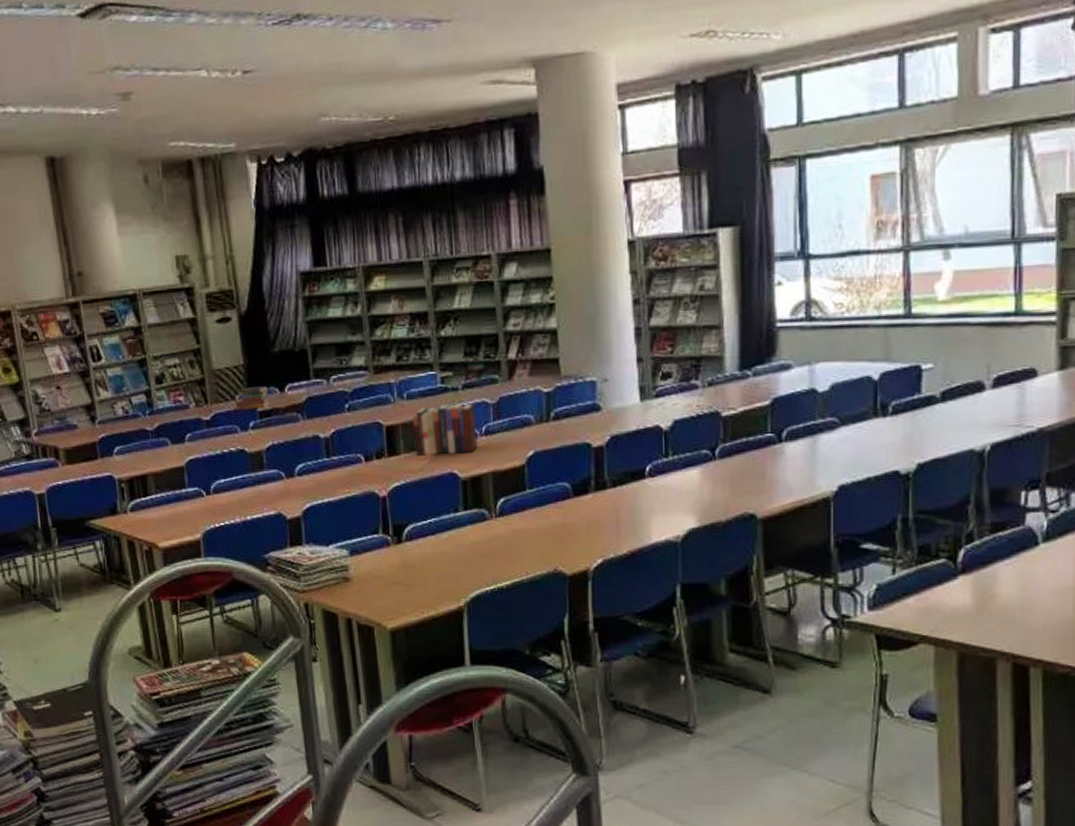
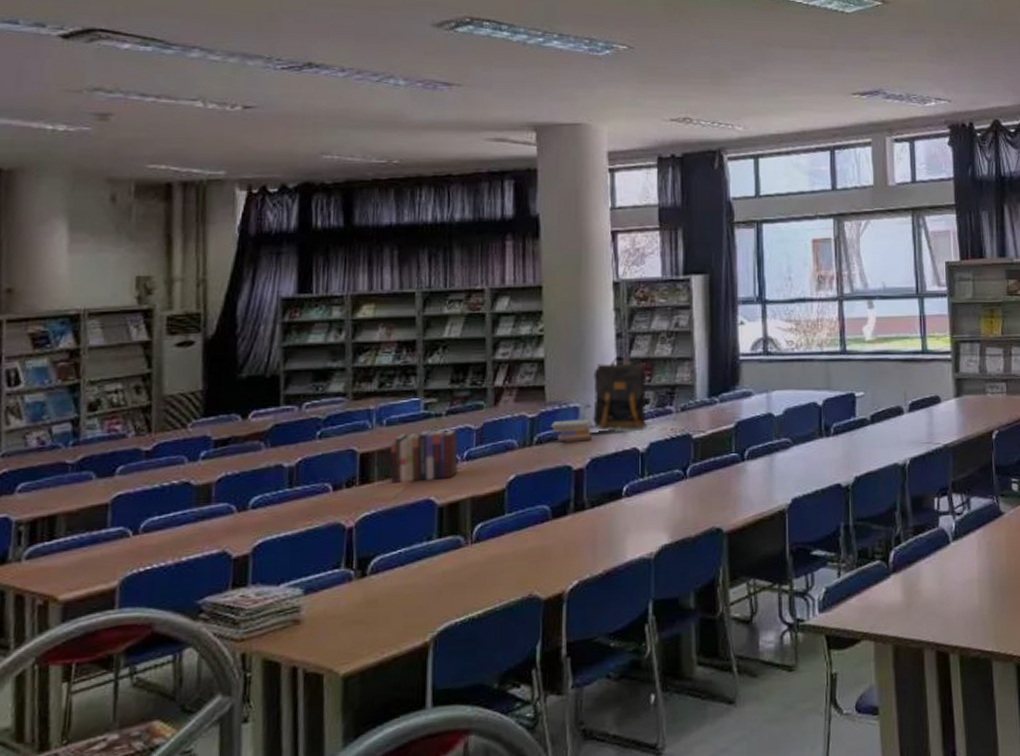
books: present [236,386,270,410] -> none [186,413,229,439]
books: none [568,394,610,420] -> present [551,419,592,444]
backpack: none [607,325,673,409] -> present [589,356,649,433]

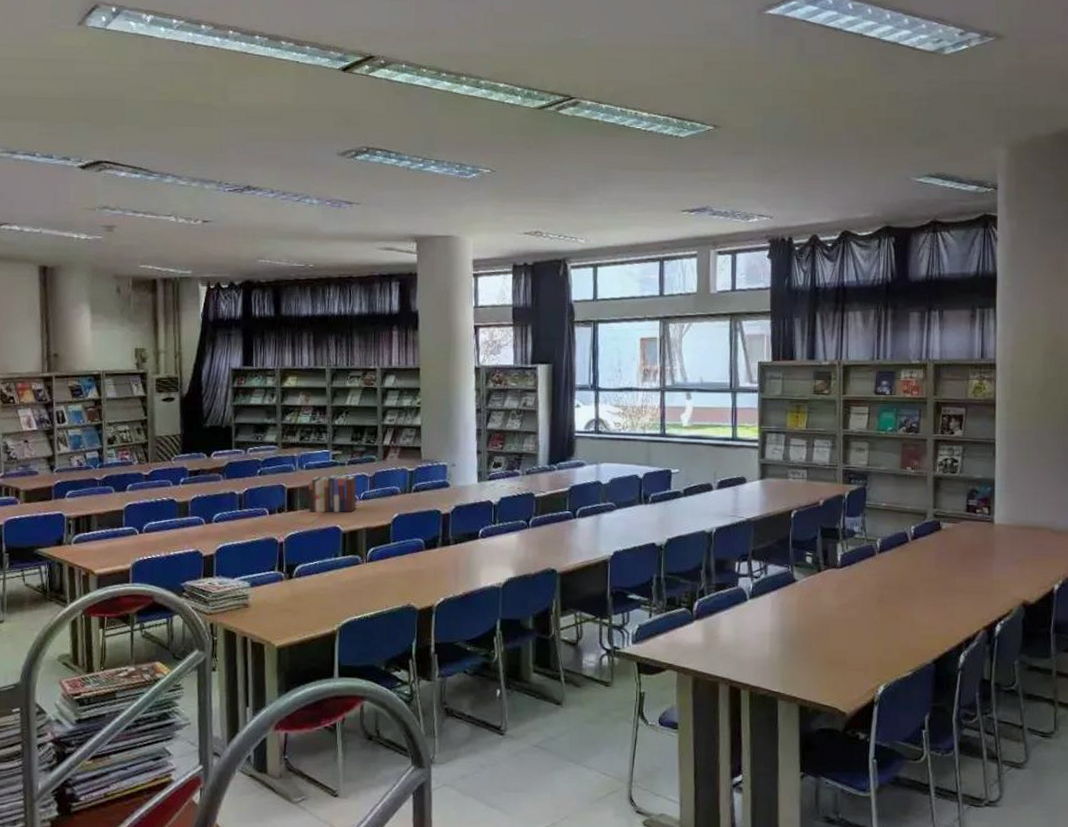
books: present [551,419,592,444] -> none [425,474,456,493]
backpack: present [589,356,649,433] -> none [454,427,501,488]

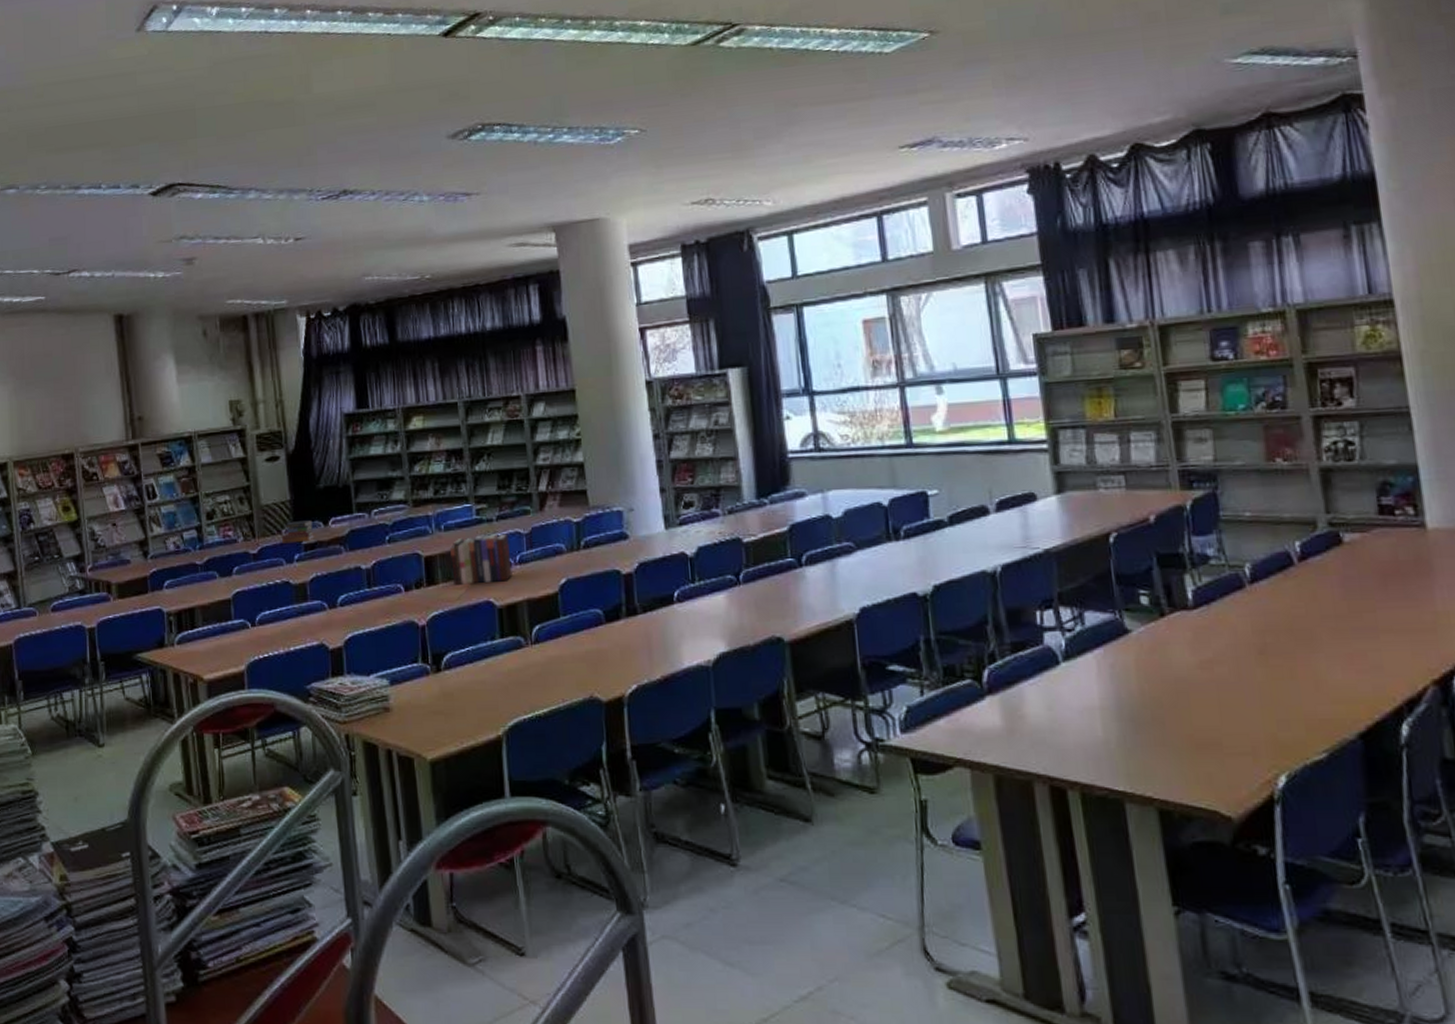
books: none [171,451,198,469] -> present [282,520,314,544]

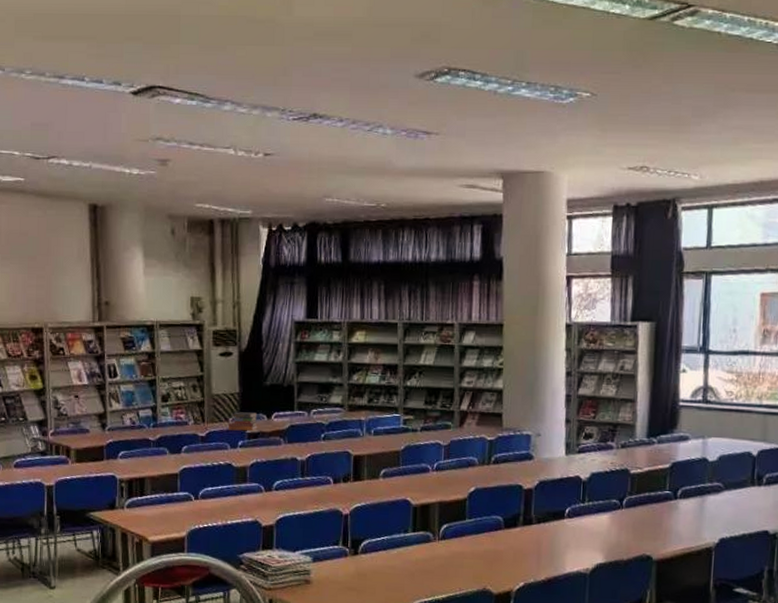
books: present [450,533,514,585] -> none [376,442,430,484]

